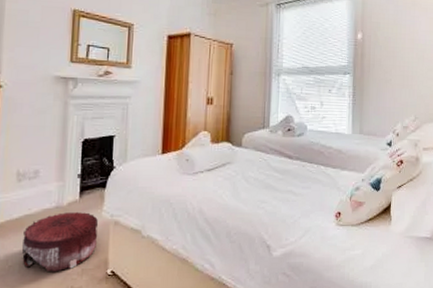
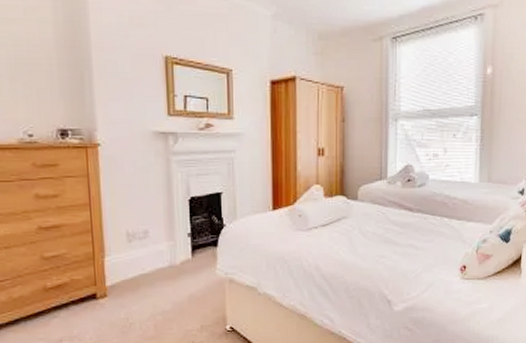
pouf: present [21,212,98,273] -> none [139,271,214,329]

